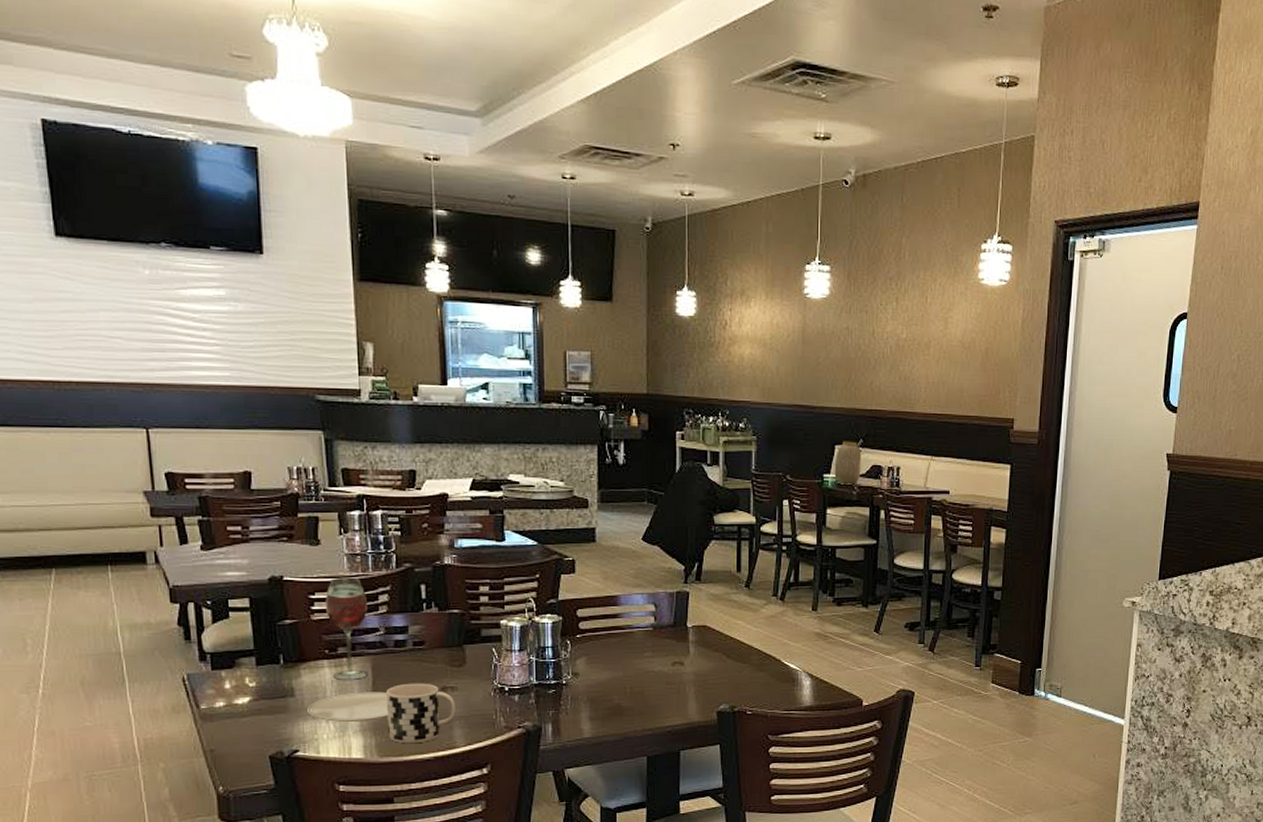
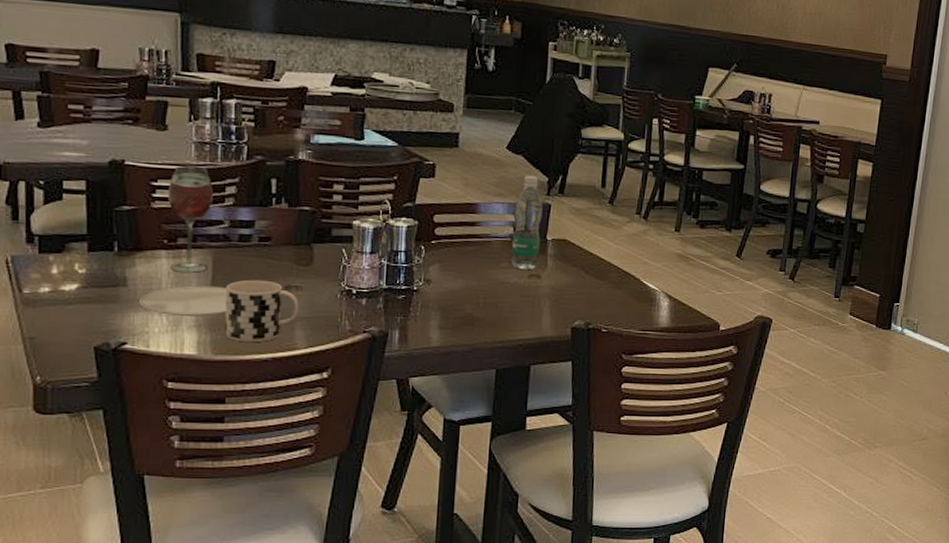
bottle: none [653,565,681,658] -> present [511,175,543,271]
vase: present [834,441,862,483] -> none [706,64,735,107]

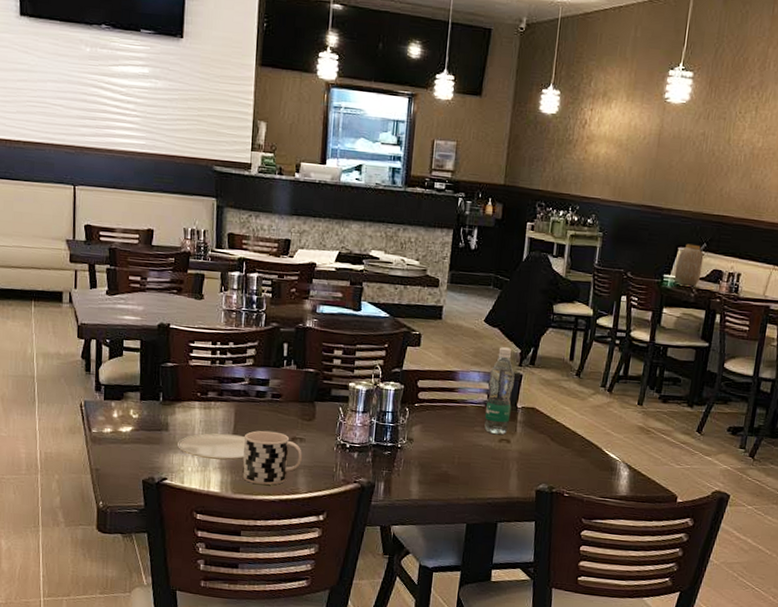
wineglass: present [168,165,213,273] -> none [202,329,237,422]
vase: none [706,64,735,107] -> present [674,243,704,286]

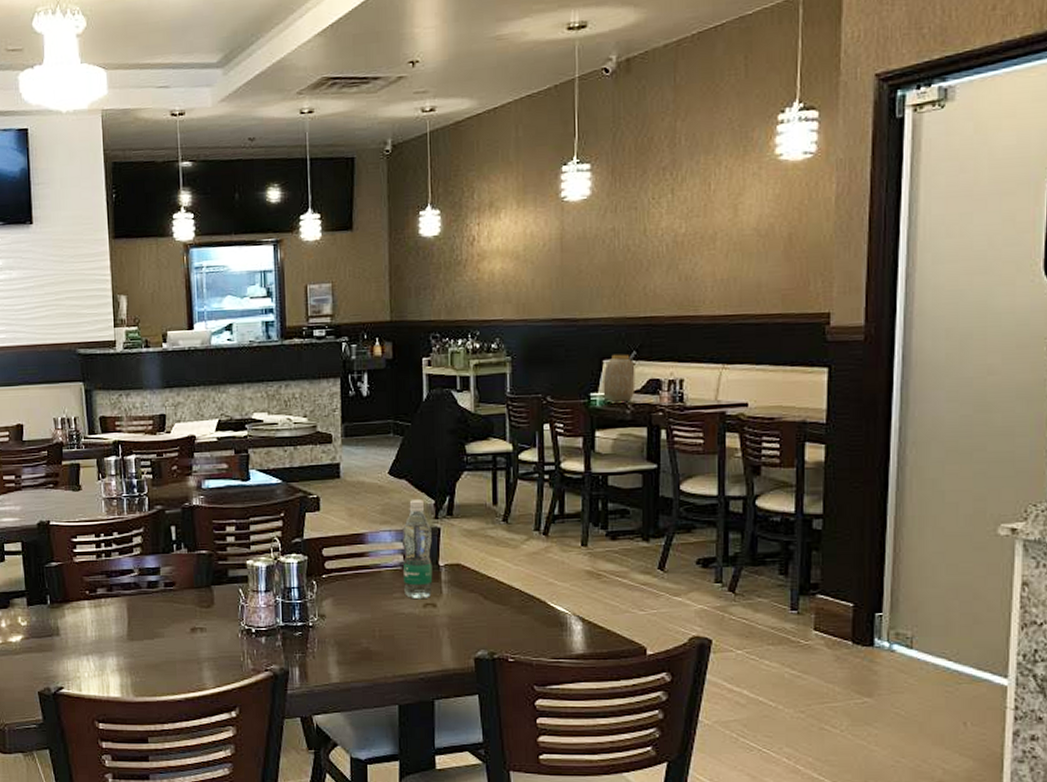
plate: present [178,433,246,461] -> none [71,632,143,662]
cup: present [242,430,303,485] -> none [141,623,206,684]

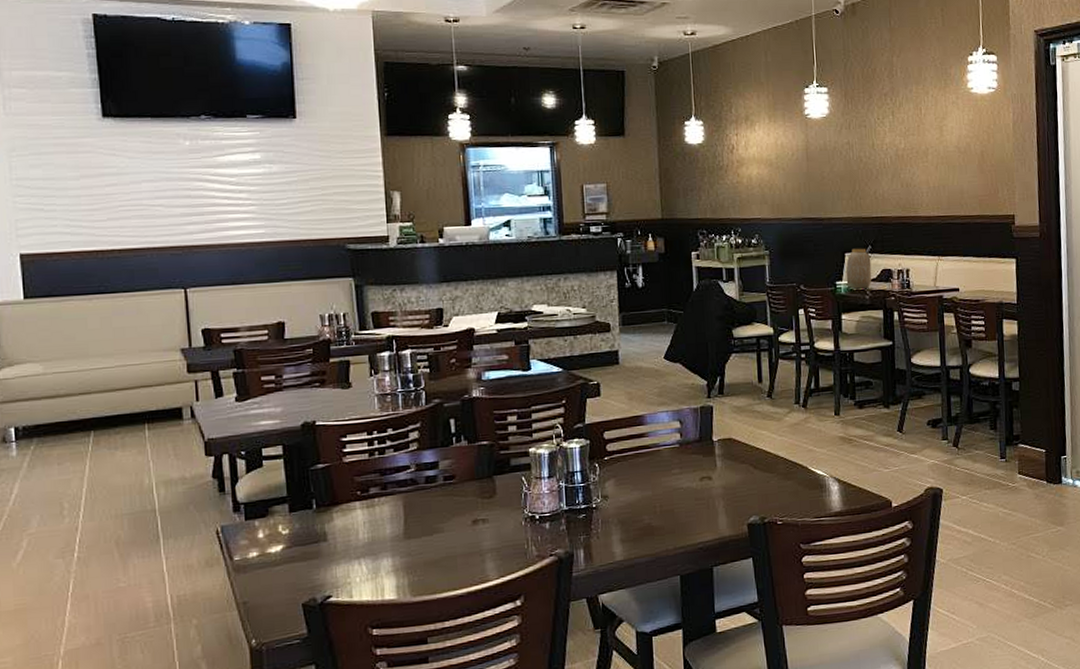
bottle: present [402,500,433,600] -> none [679,381,708,474]

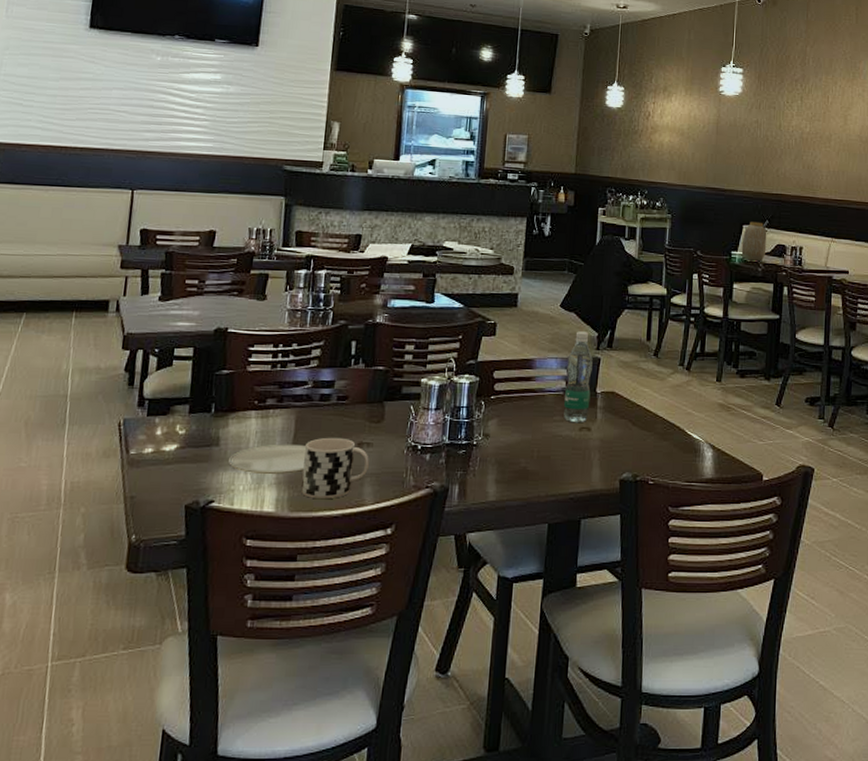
plate: none [340,529,421,564] -> present [229,444,307,475]
cup: none [418,517,489,581] -> present [301,437,370,500]
bottle: none [679,381,708,474] -> present [563,331,593,423]

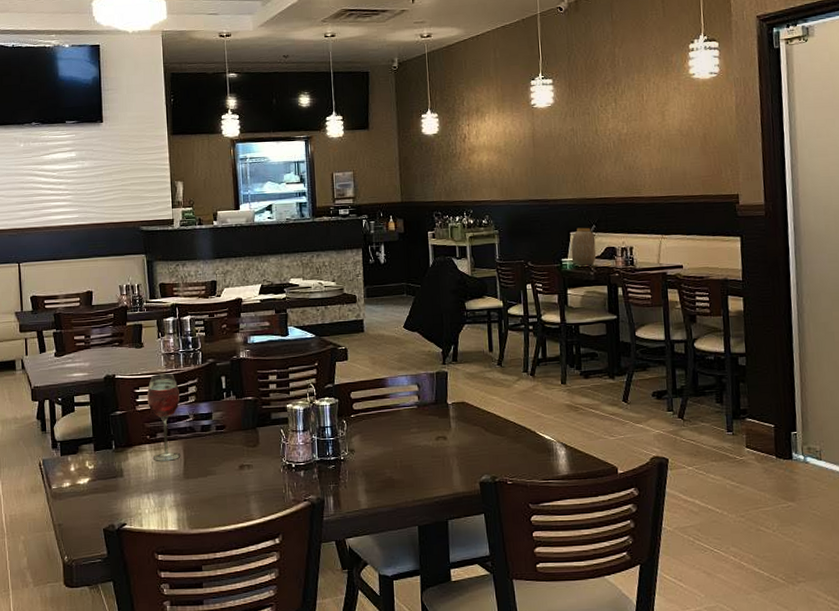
plate: present [229,444,307,475] -> none [133,470,198,499]
wineglass: none [259,331,301,432] -> present [147,373,180,461]
cup: present [301,437,370,500] -> none [195,462,253,517]
bottle: present [563,331,593,423] -> none [417,349,444,434]

